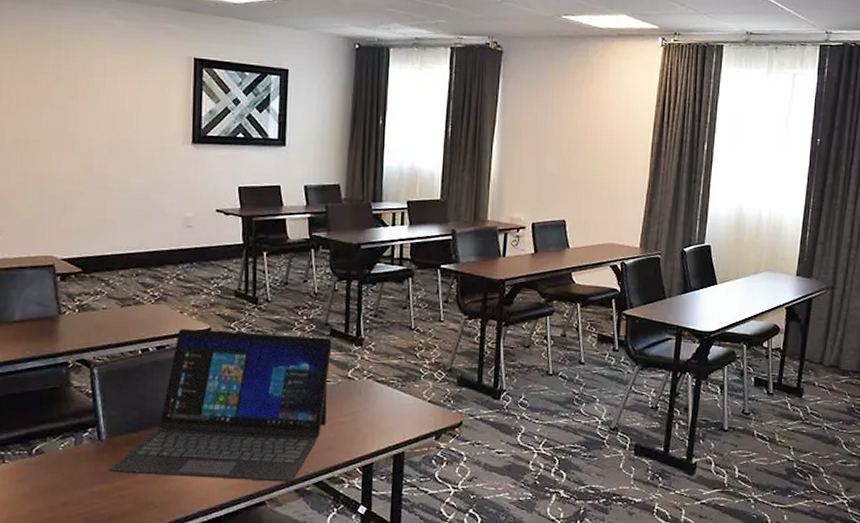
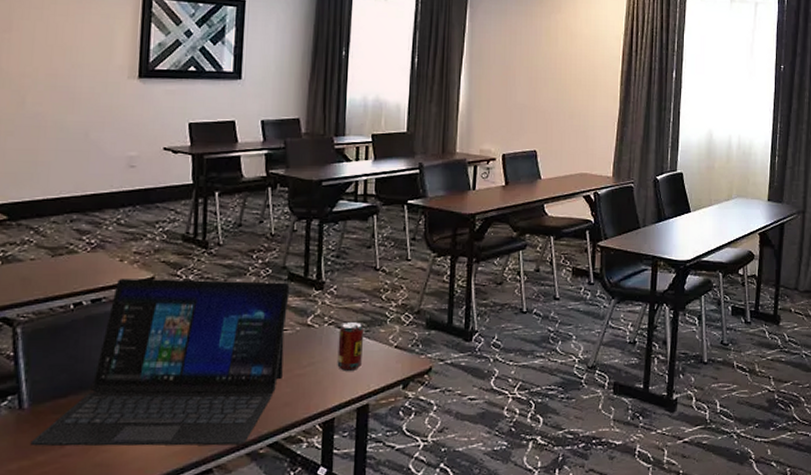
beverage can: none [375,376,400,421] -> present [337,321,365,371]

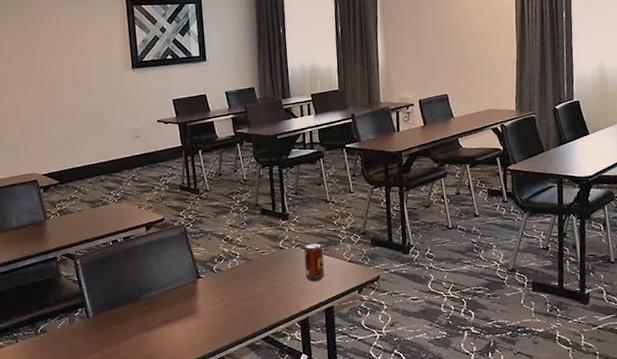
laptop: present [30,278,290,447] -> none [98,216,266,344]

